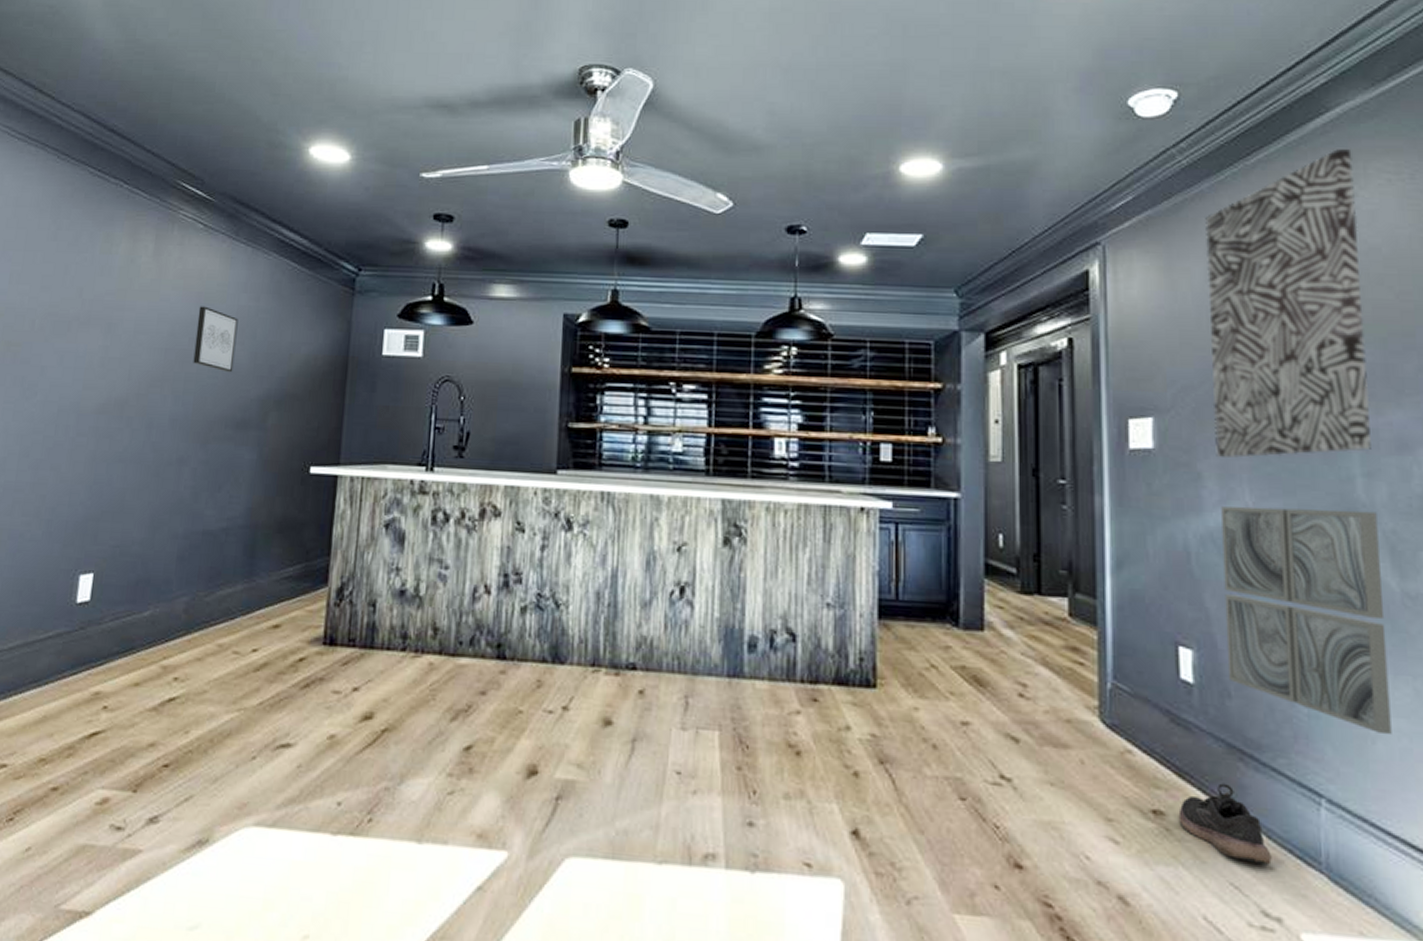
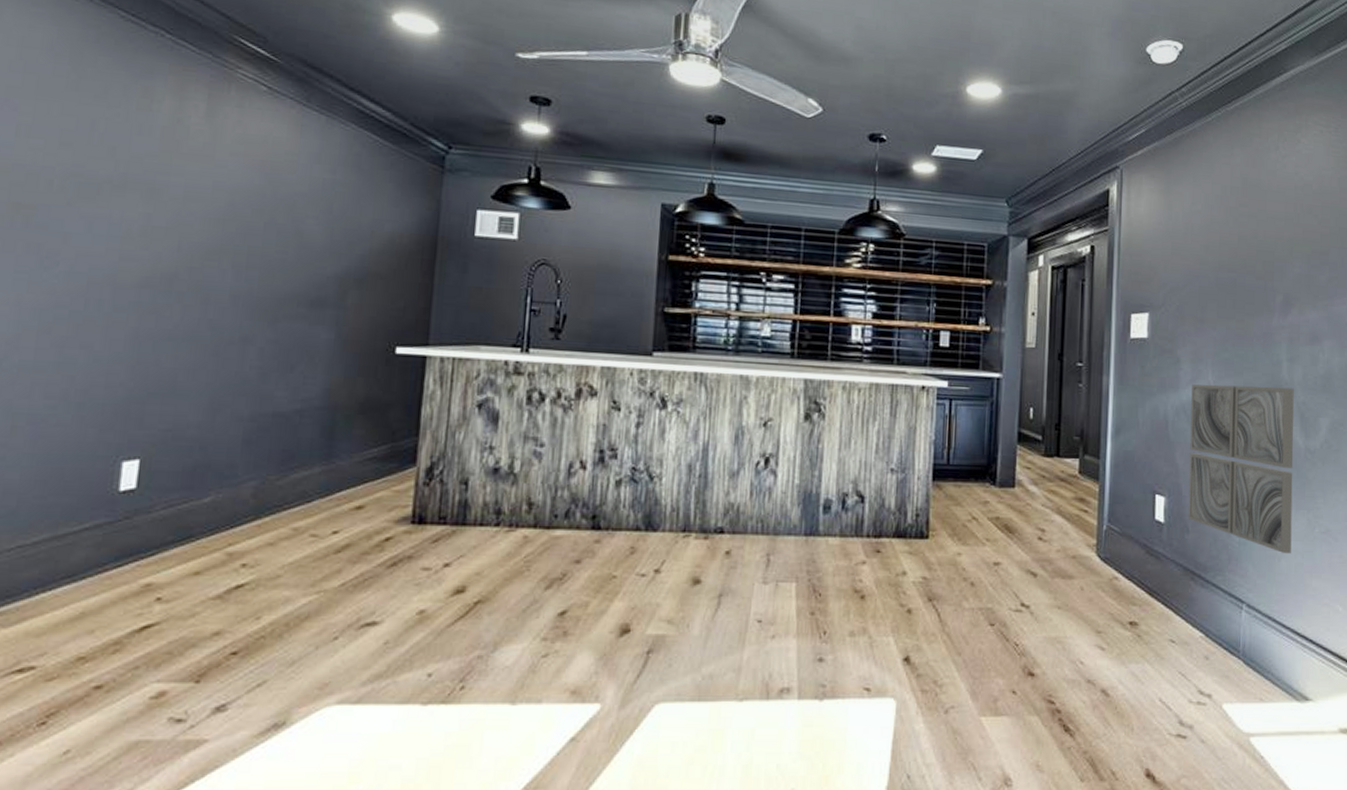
wall art: present [193,306,238,373] -> none [257,175,311,248]
shoe: present [1178,783,1272,865] -> none [1147,598,1208,656]
wall art: present [1205,149,1371,458] -> none [1191,103,1299,346]

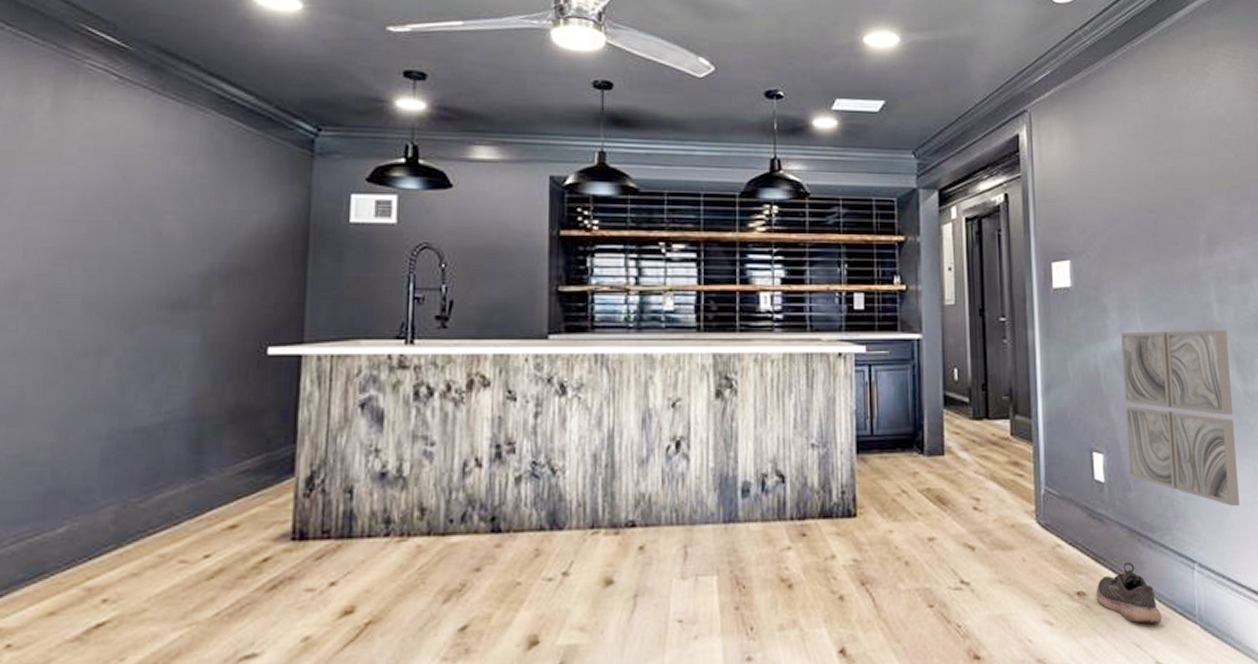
shoe: none [1147,598,1208,656] -> present [1096,562,1162,624]

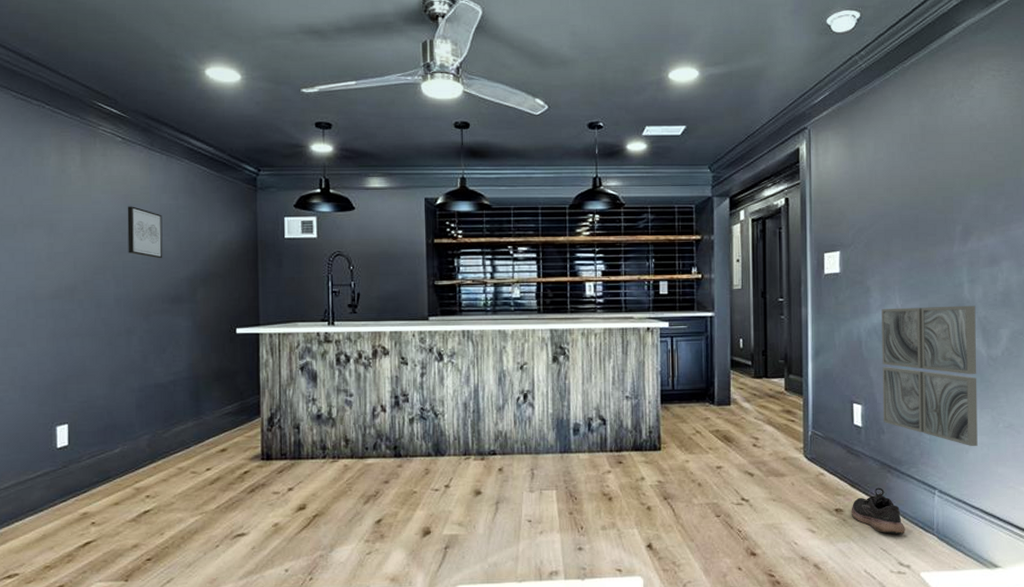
wall art: none [111,170,169,246] -> present [127,206,163,259]

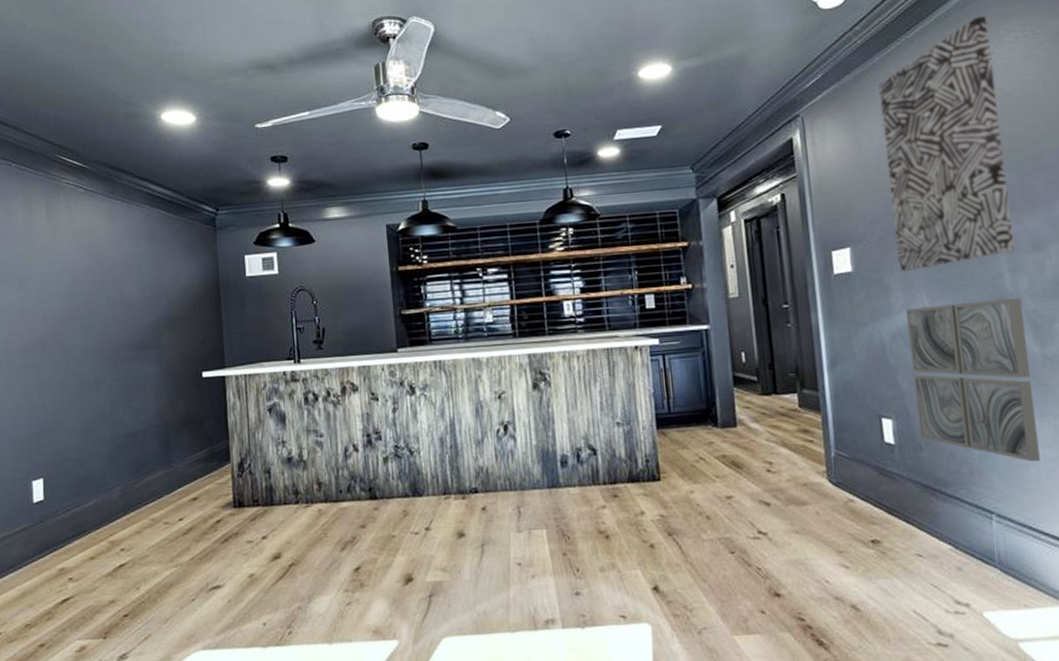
wall art: present [127,206,163,259] -> none [91,255,128,307]
shoe: present [851,487,905,535] -> none [890,513,960,568]
wall art: none [876,54,975,275] -> present [878,16,1014,271]

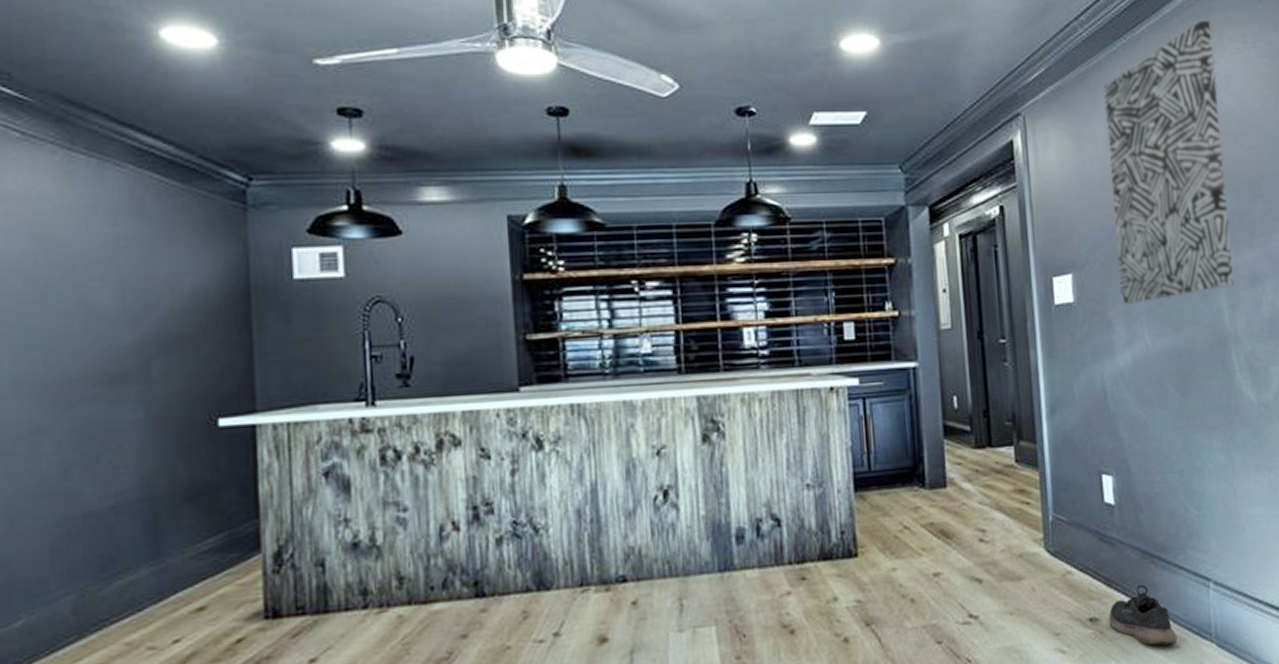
shoe: none [890,513,960,568] -> present [1108,584,1178,646]
wall art: present [906,298,1040,462] -> none [1128,338,1255,521]

